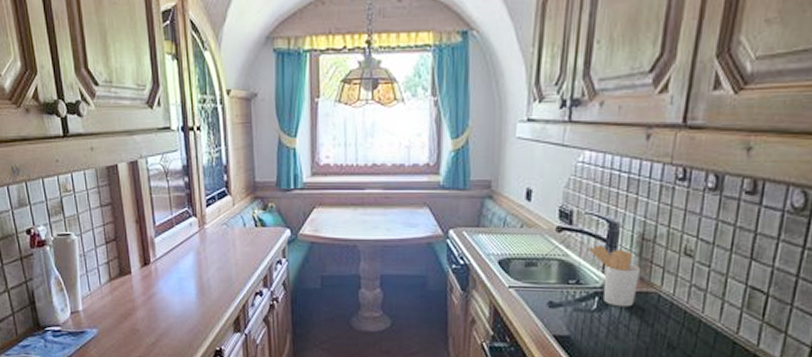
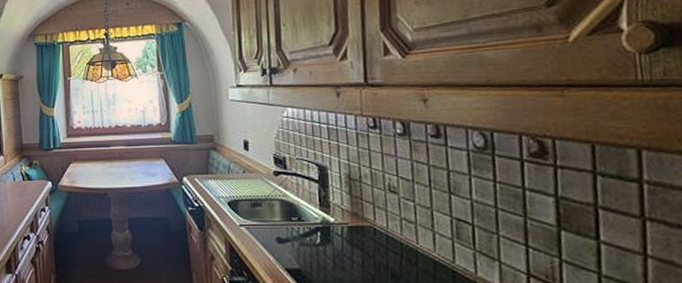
utensil holder: present [588,246,641,307] -> none [304,186,354,241]

